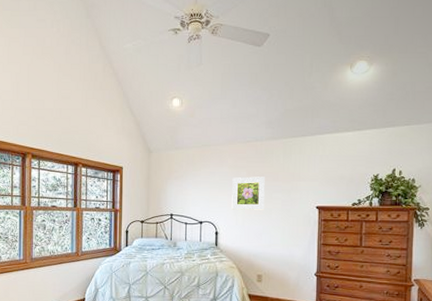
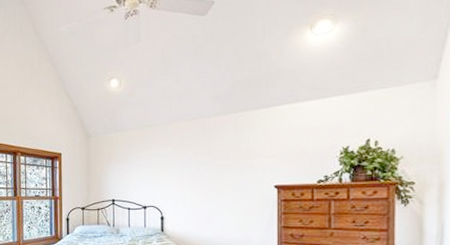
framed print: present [231,176,265,210] -> none [178,156,214,193]

